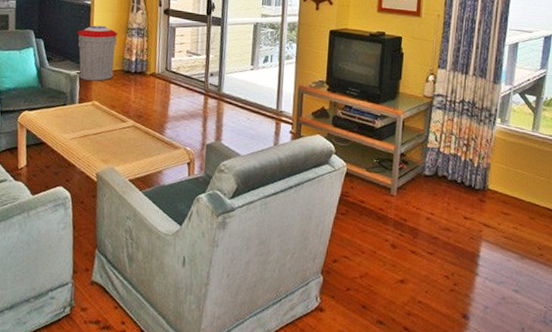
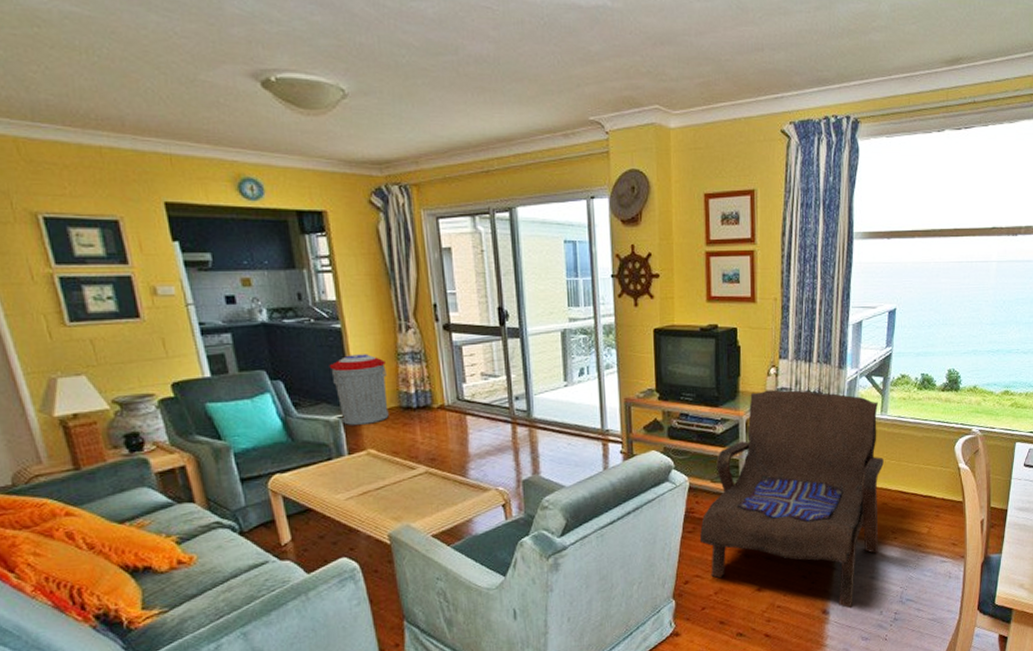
armchair: none [350,94,533,318] -> present [699,389,884,609]

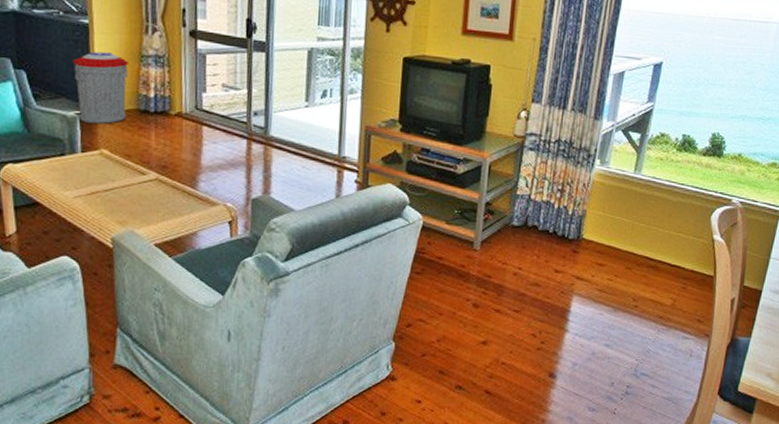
armchair: present [699,389,884,609] -> none [427,134,632,375]

